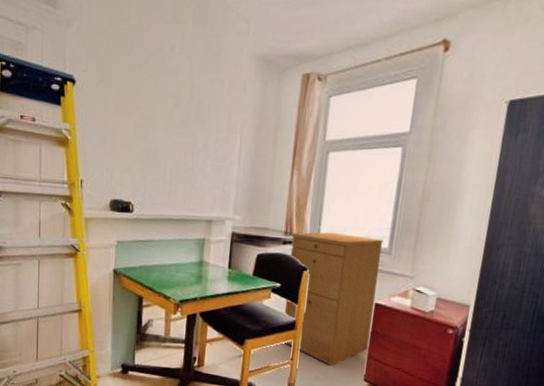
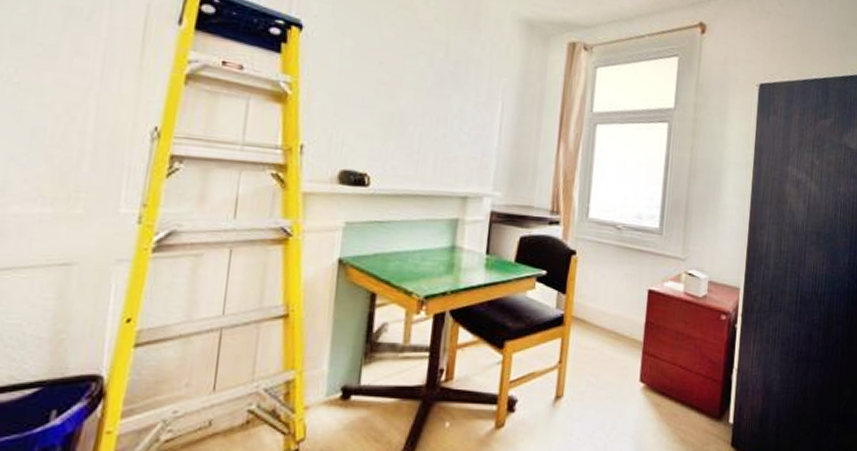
filing cabinet: present [284,232,384,366] -> none [550,211,654,366]

